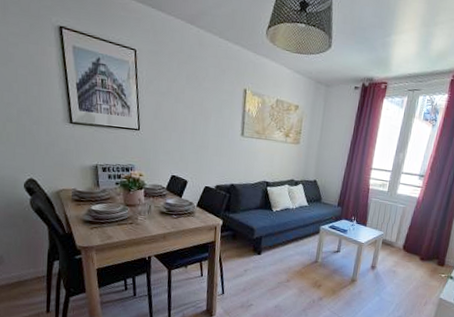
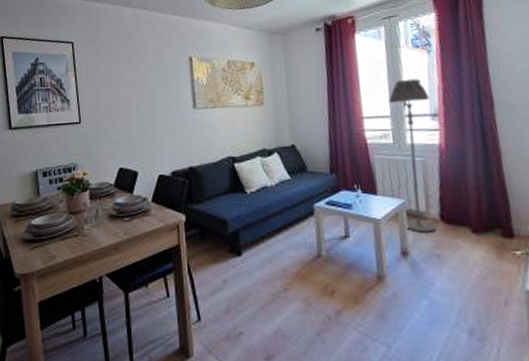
floor lamp: none [379,144,423,256] -> present [388,78,436,233]

